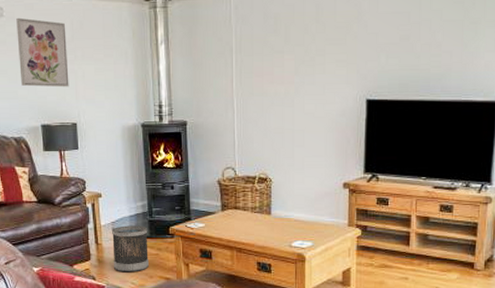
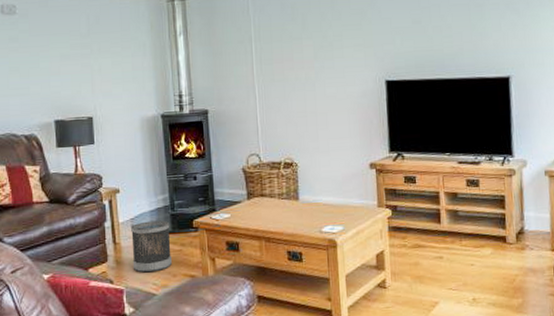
wall art: present [16,17,69,88] -> none [30,14,85,82]

